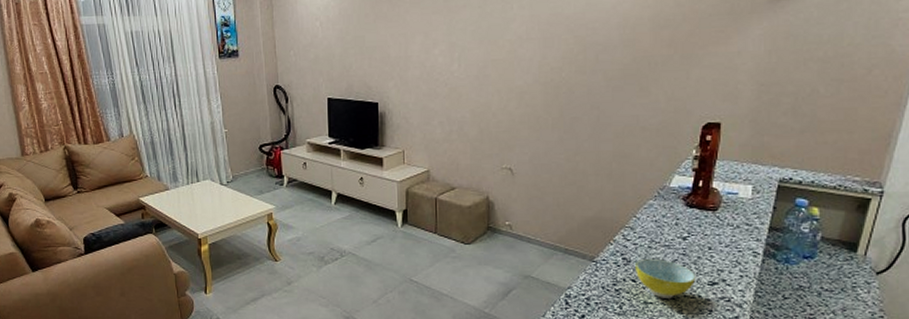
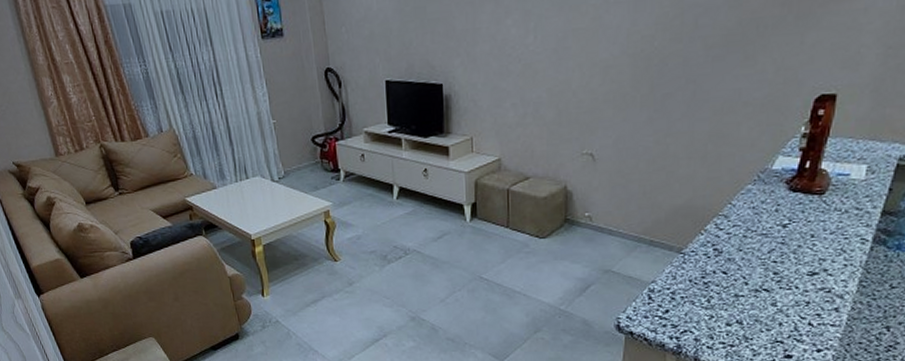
bowl: present [635,259,696,298] -> none [727,249,795,291]

